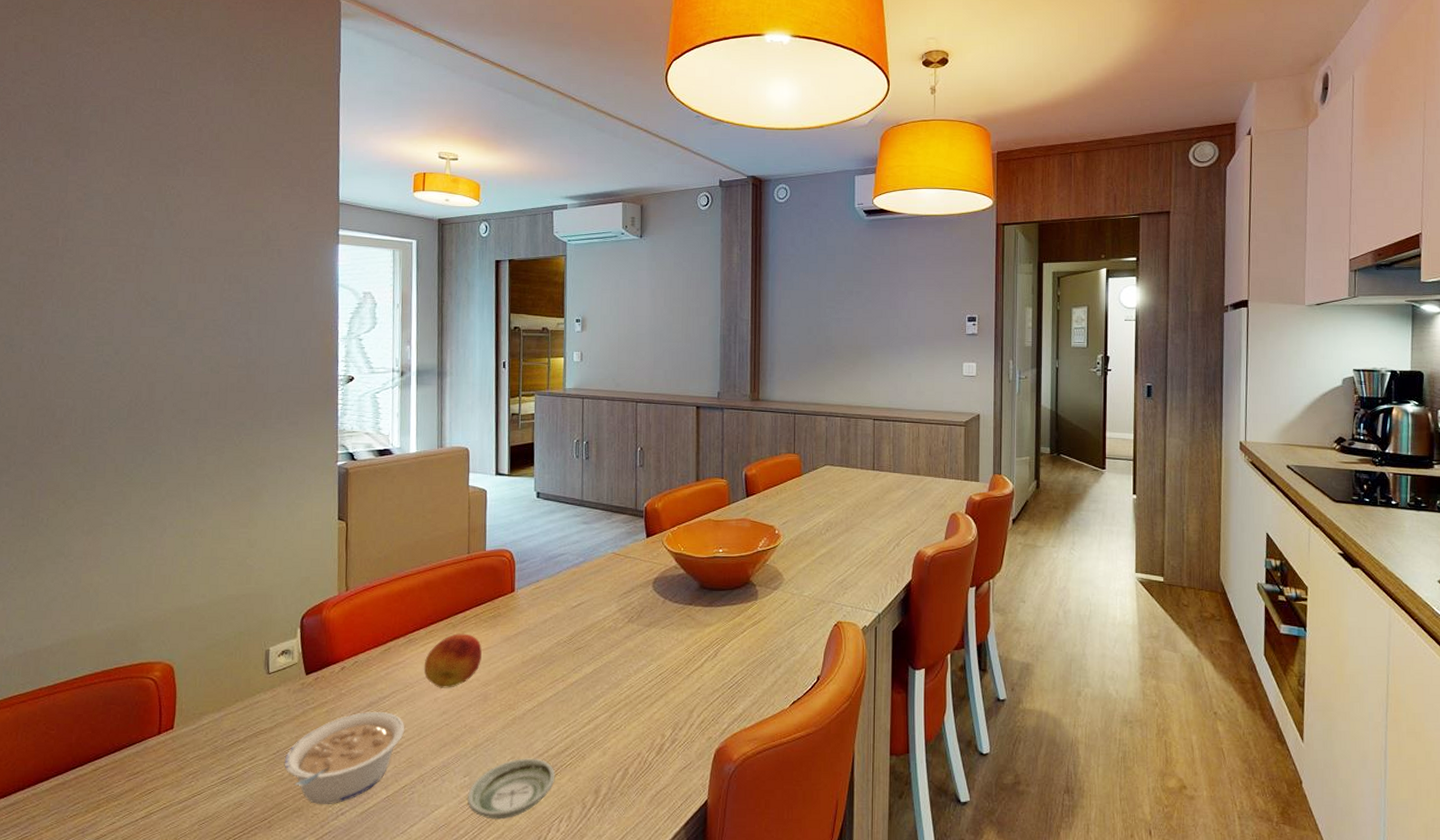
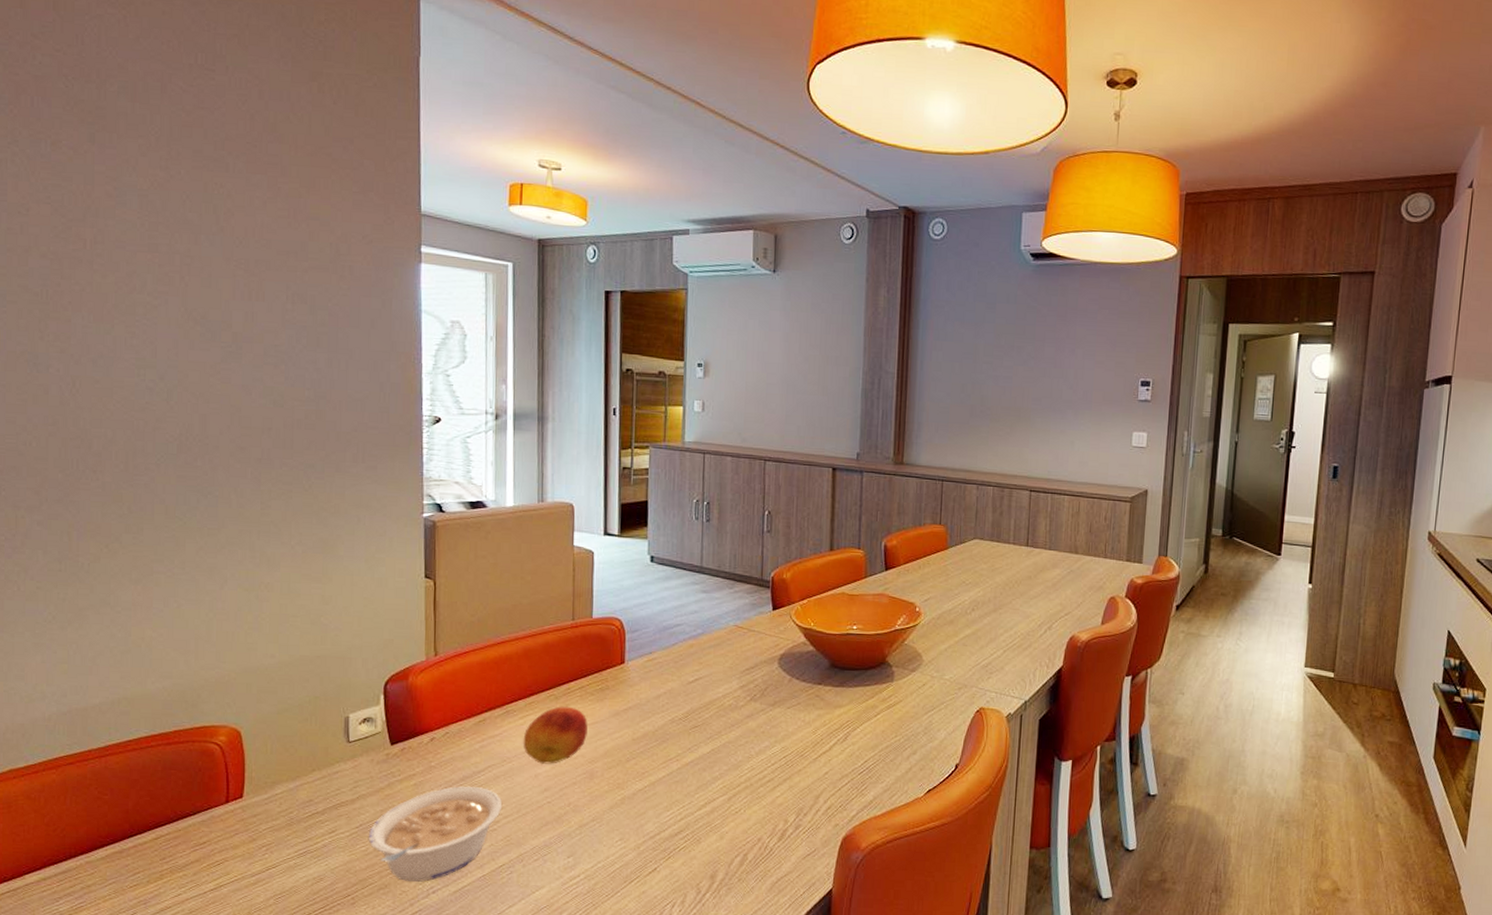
saucer: present [467,758,555,820] -> none [571,840,668,903]

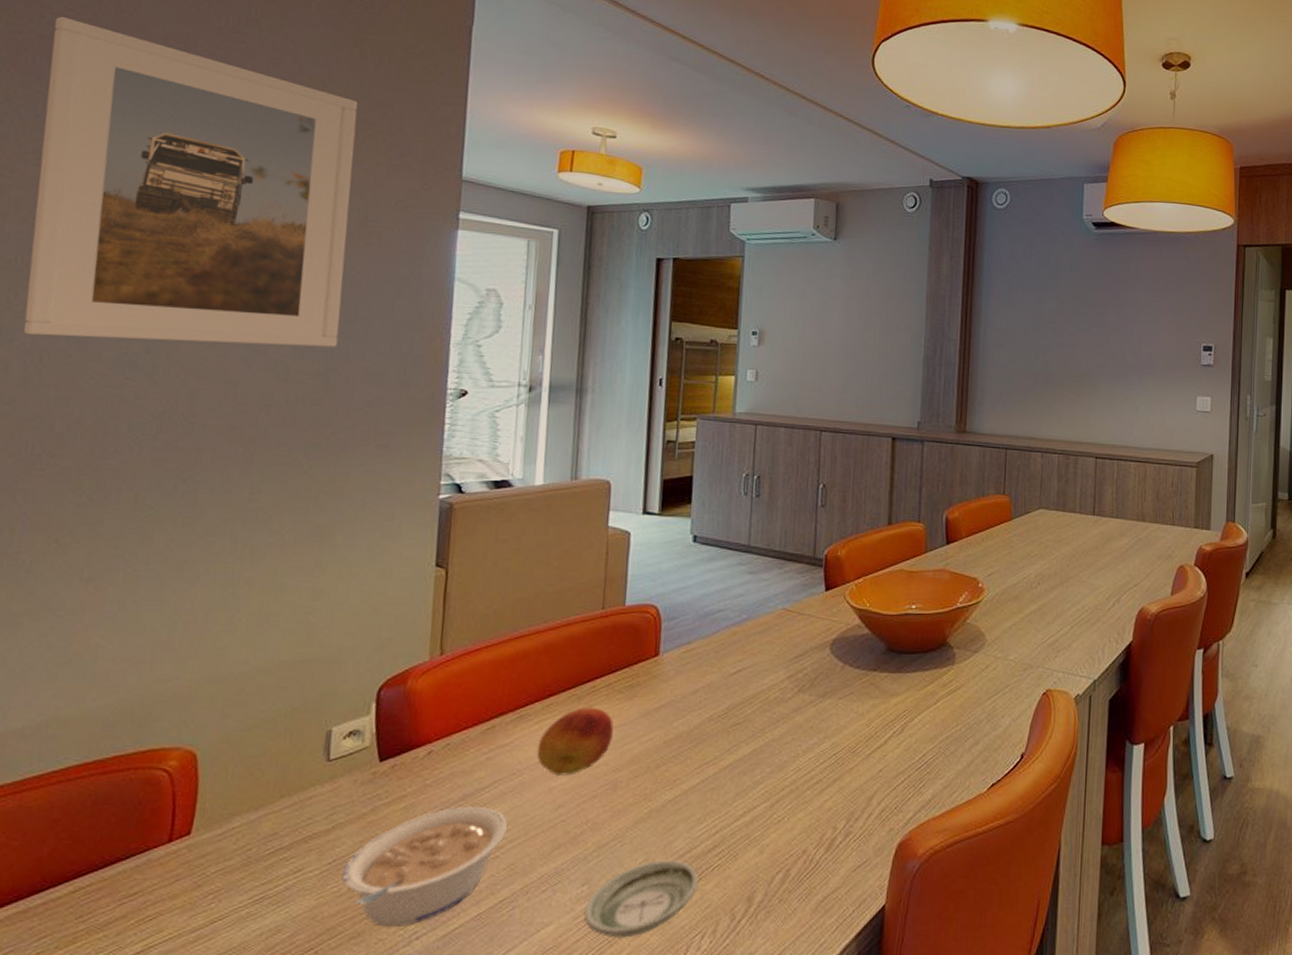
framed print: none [45,57,323,376] -> present [23,16,358,347]
saucer: none [571,840,668,903] -> present [584,860,699,938]

